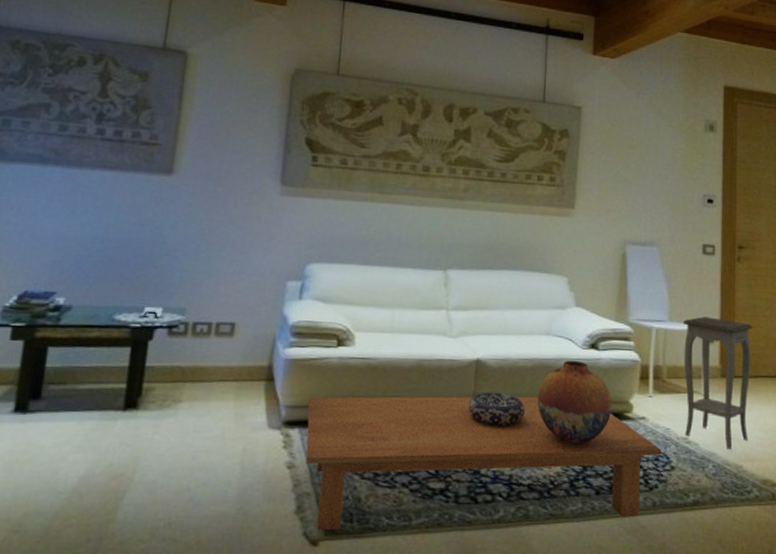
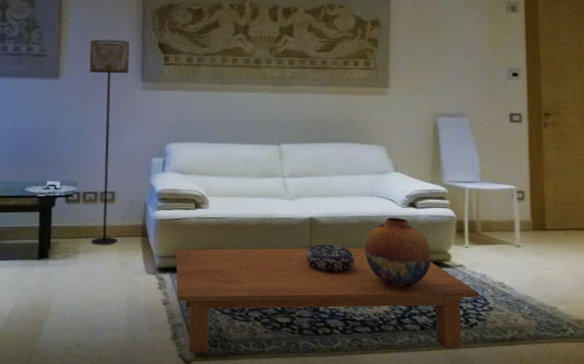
floor lamp: none [198,128,270,393] -> present [89,39,130,246]
accent table: present [682,316,753,450] -> none [493,177,562,293]

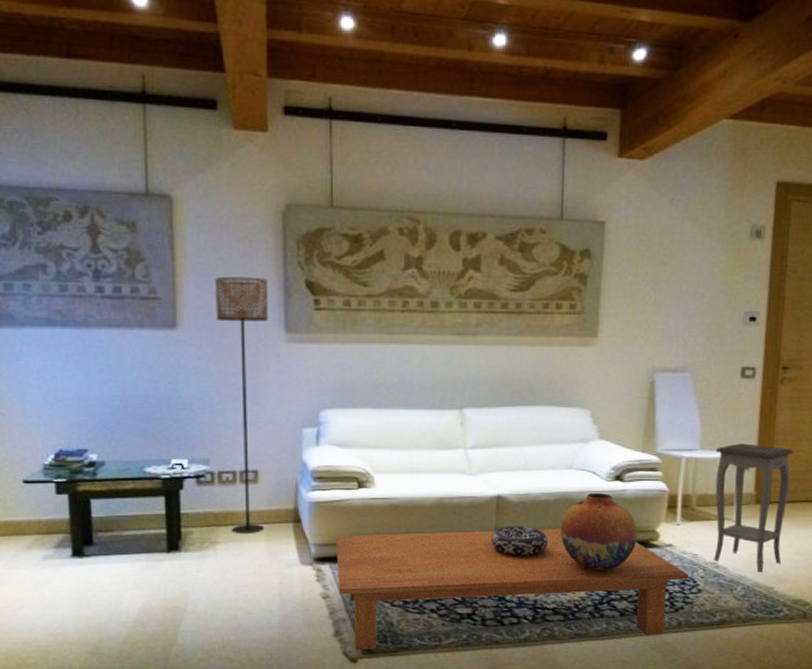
accent table: none [493,177,562,293] -> present [714,443,794,573]

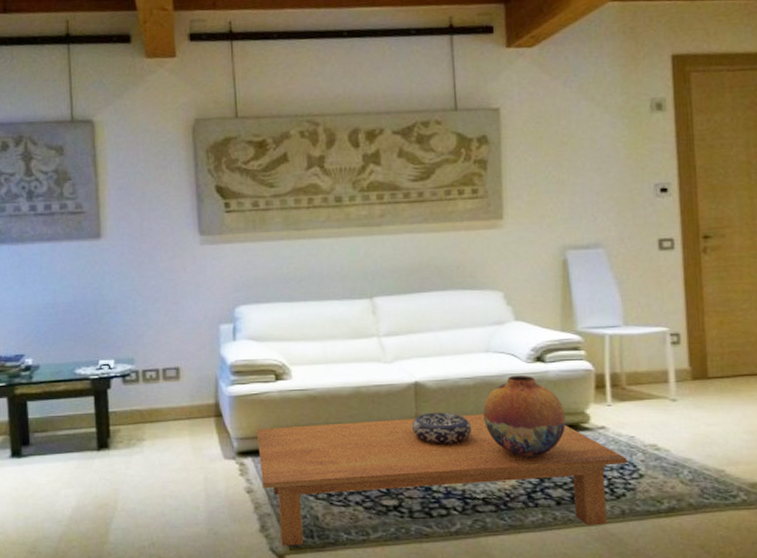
floor lamp: present [215,276,268,535] -> none [134,186,188,431]
accent table: present [714,443,794,573] -> none [640,317,730,454]

